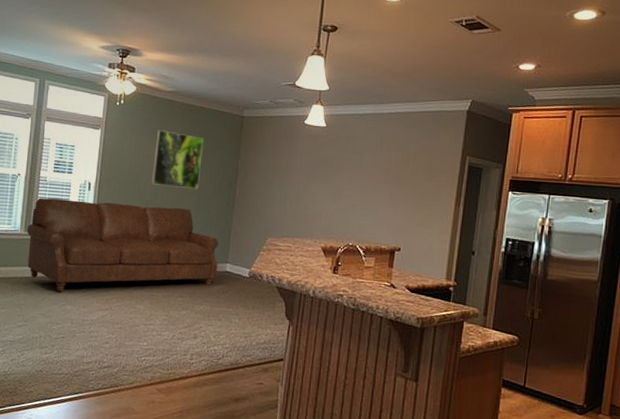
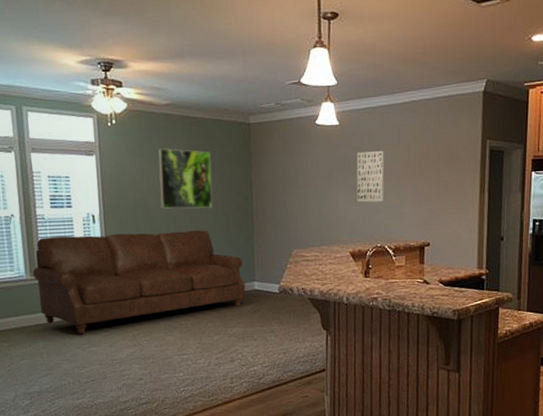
wall art: none [335,154,367,203] -> present [356,150,385,203]

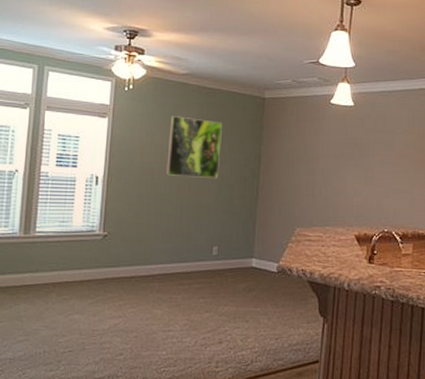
sofa: present [32,230,246,334] -> none [26,195,243,299]
wall art: present [356,150,385,203] -> none [366,133,398,186]

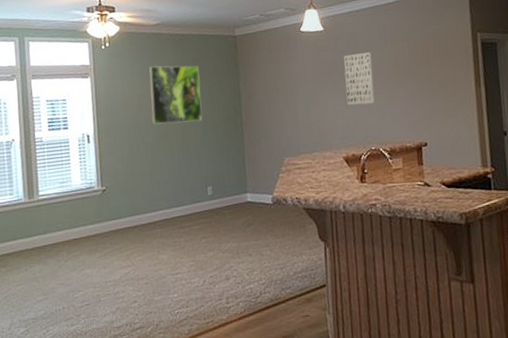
wall art: none [366,133,398,186] -> present [344,51,375,106]

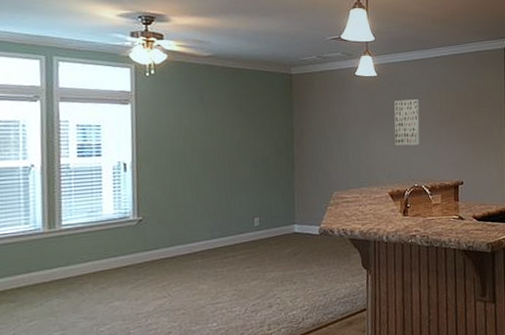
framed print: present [149,66,202,125] -> none [198,97,253,156]

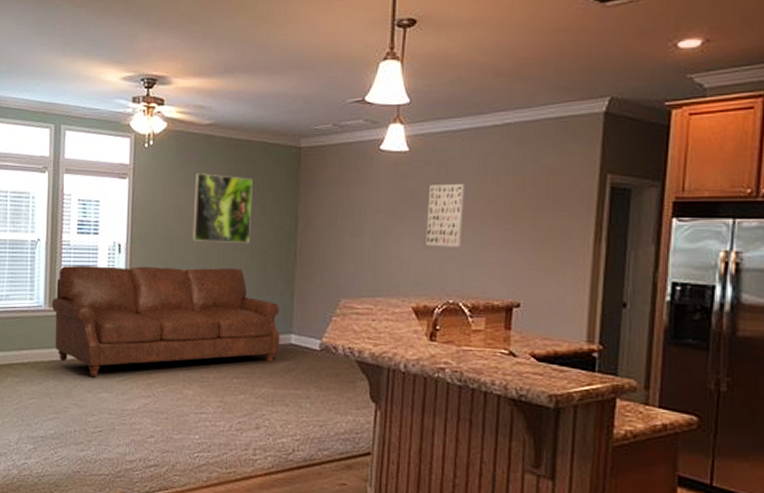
sofa: none [51,175,286,288] -> present [51,265,280,376]
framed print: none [198,97,253,156] -> present [193,173,252,243]

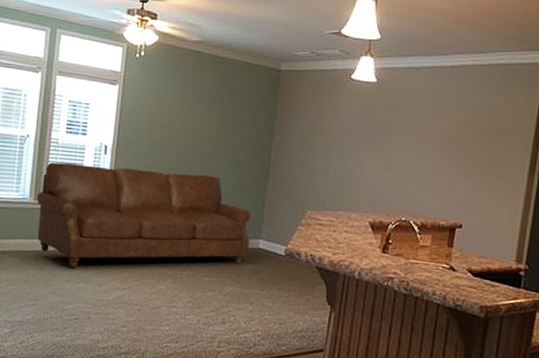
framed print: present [193,173,252,243] -> none [175,86,235,153]
wall art: present [426,183,466,247] -> none [385,114,424,171]

